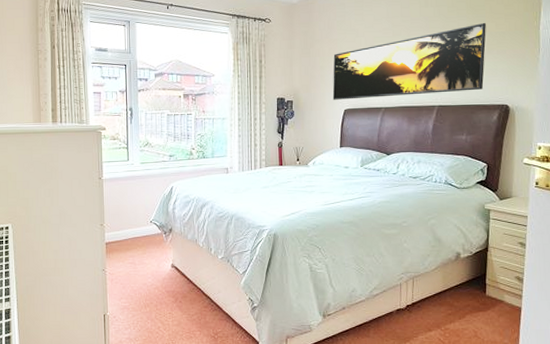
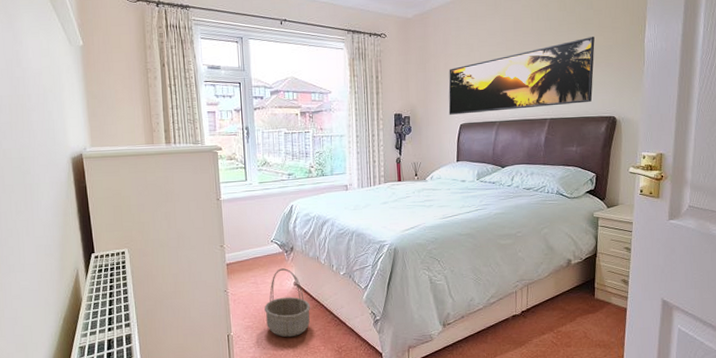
basket: none [141,250,188,321] -> present [264,268,311,338]

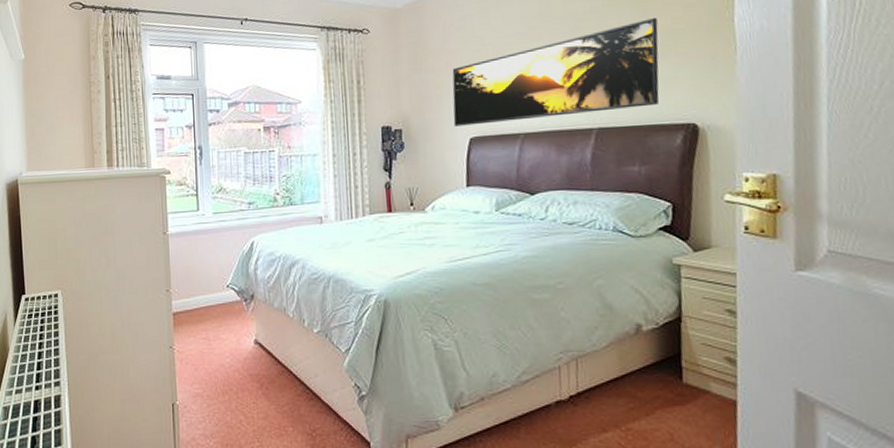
basket: present [264,268,311,338] -> none [218,321,276,412]

